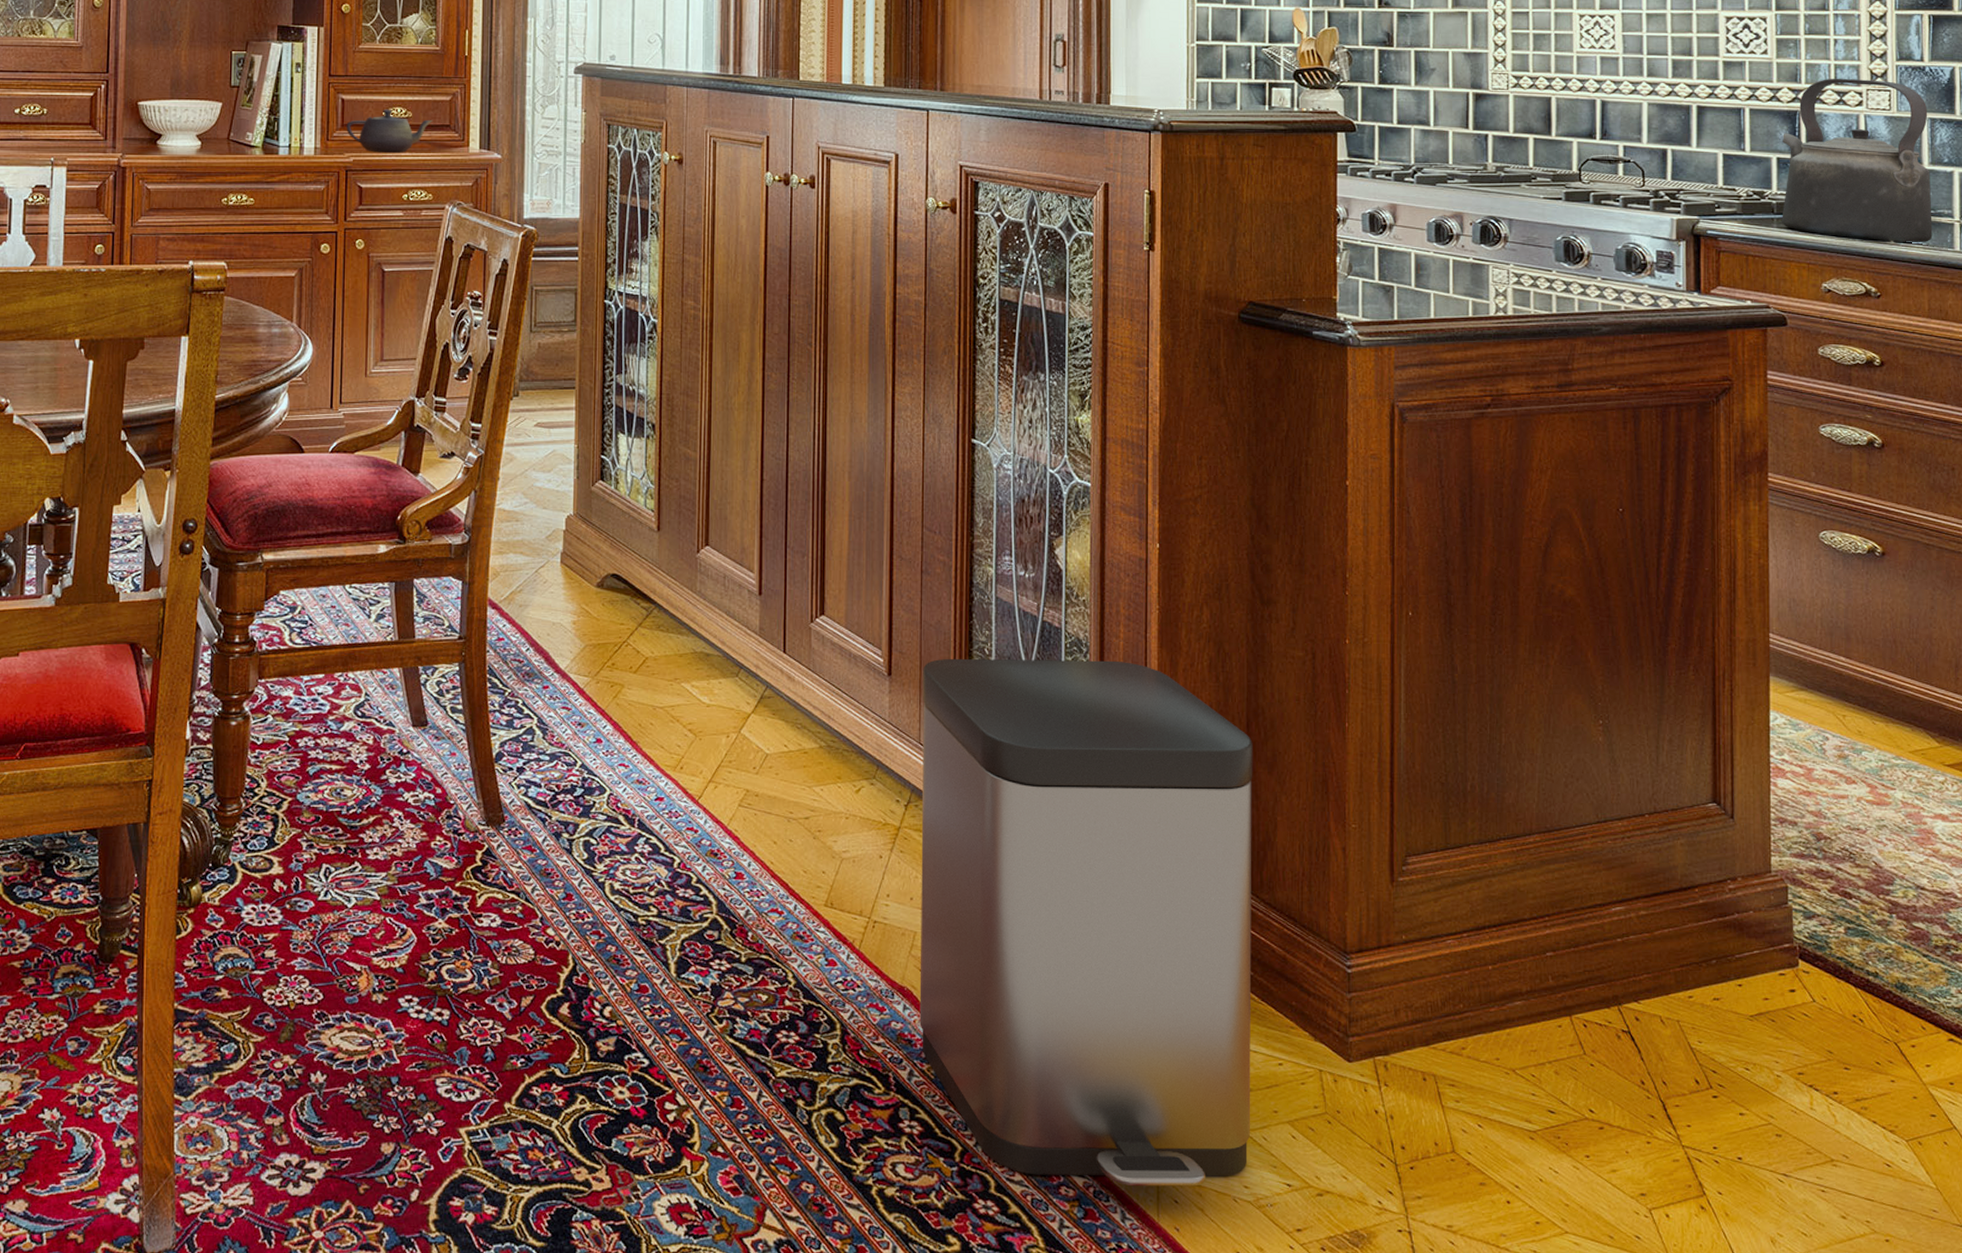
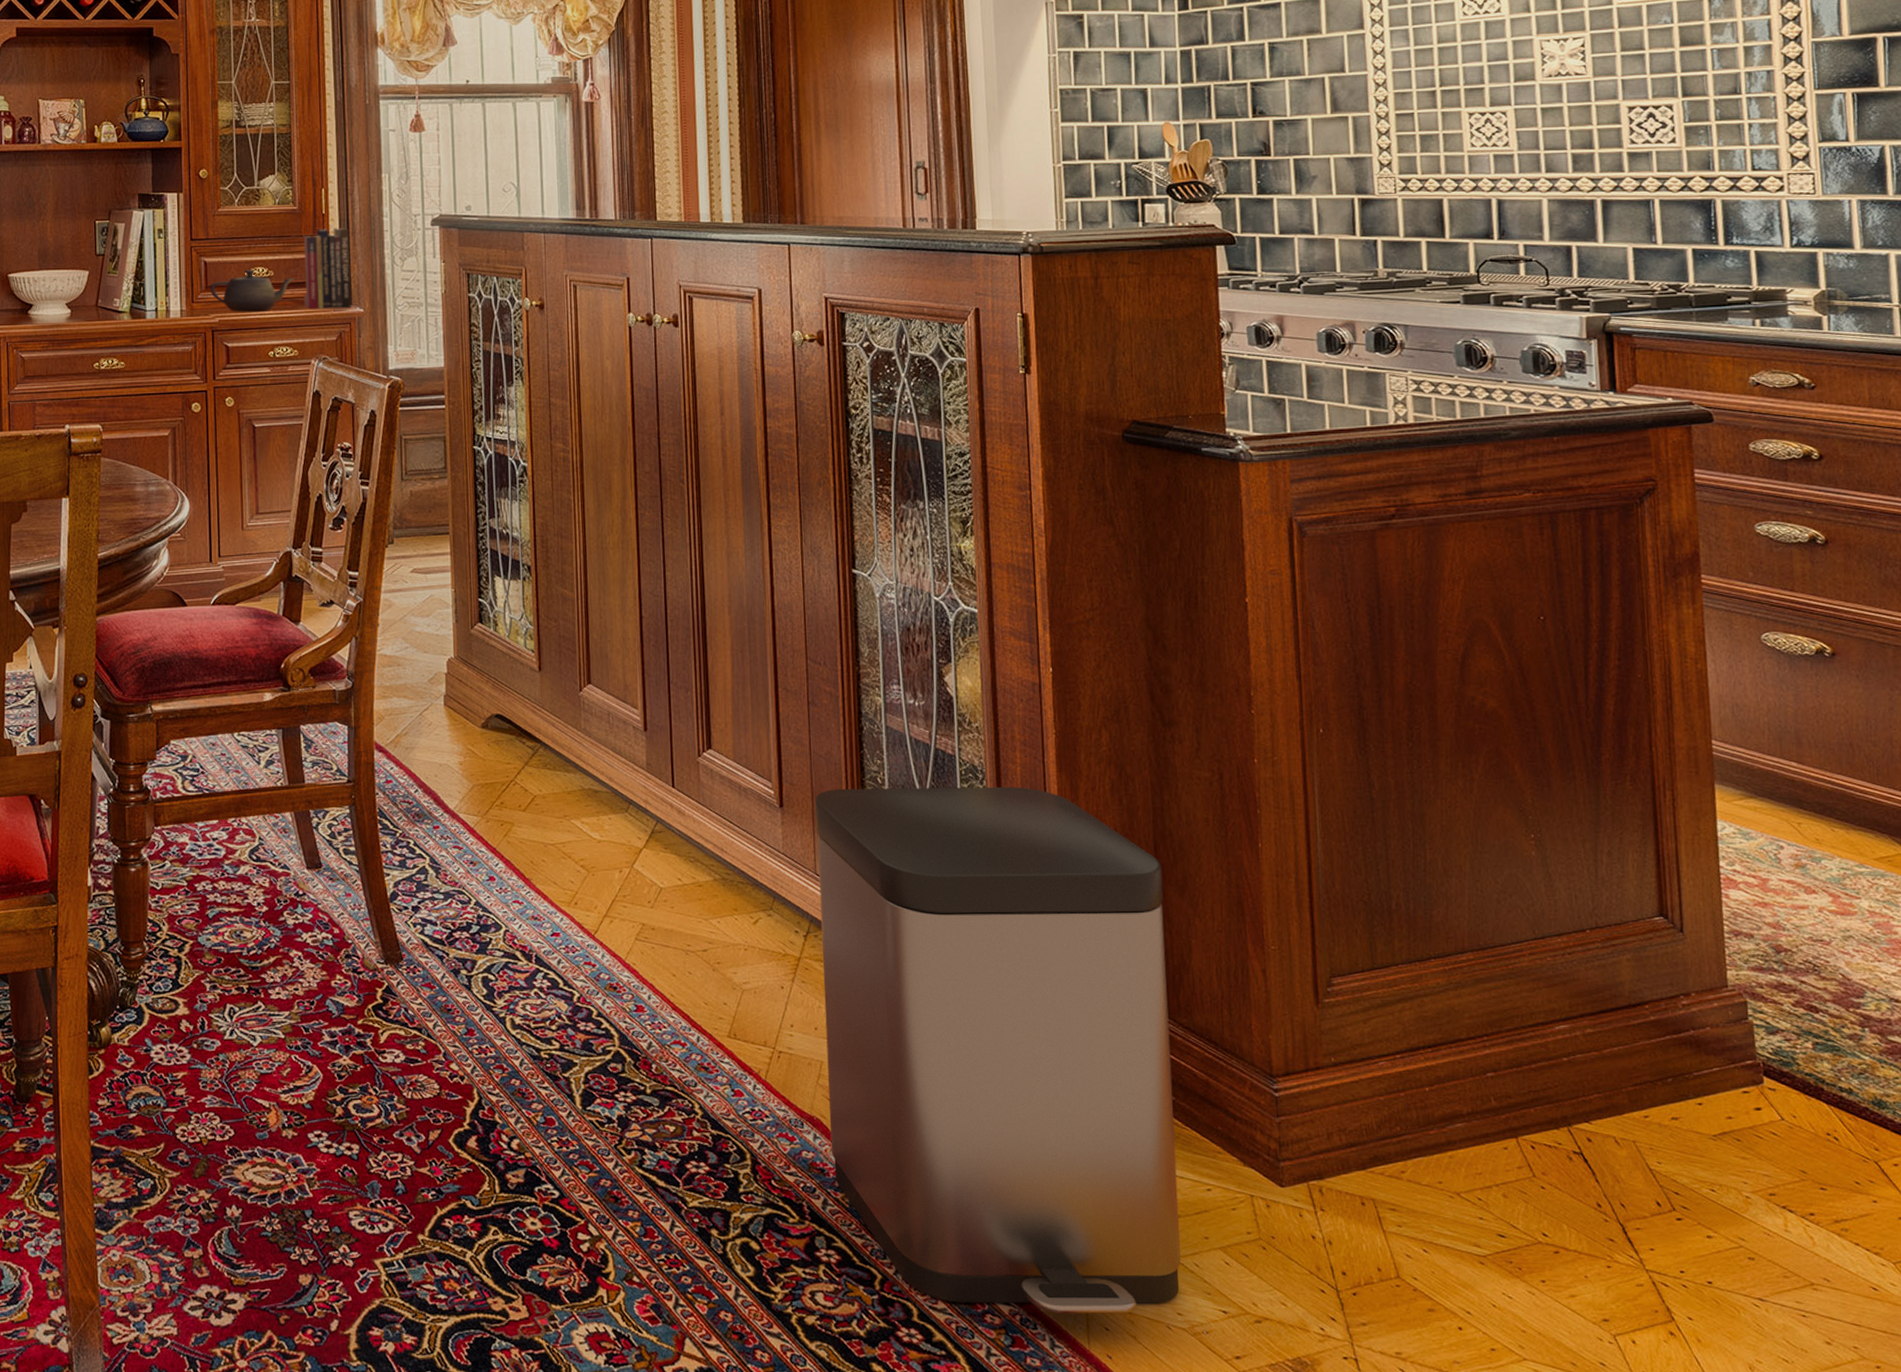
books: none [441,71,491,154] -> present [303,228,351,310]
kettle: present [1782,78,1933,244] -> none [1697,163,1870,331]

